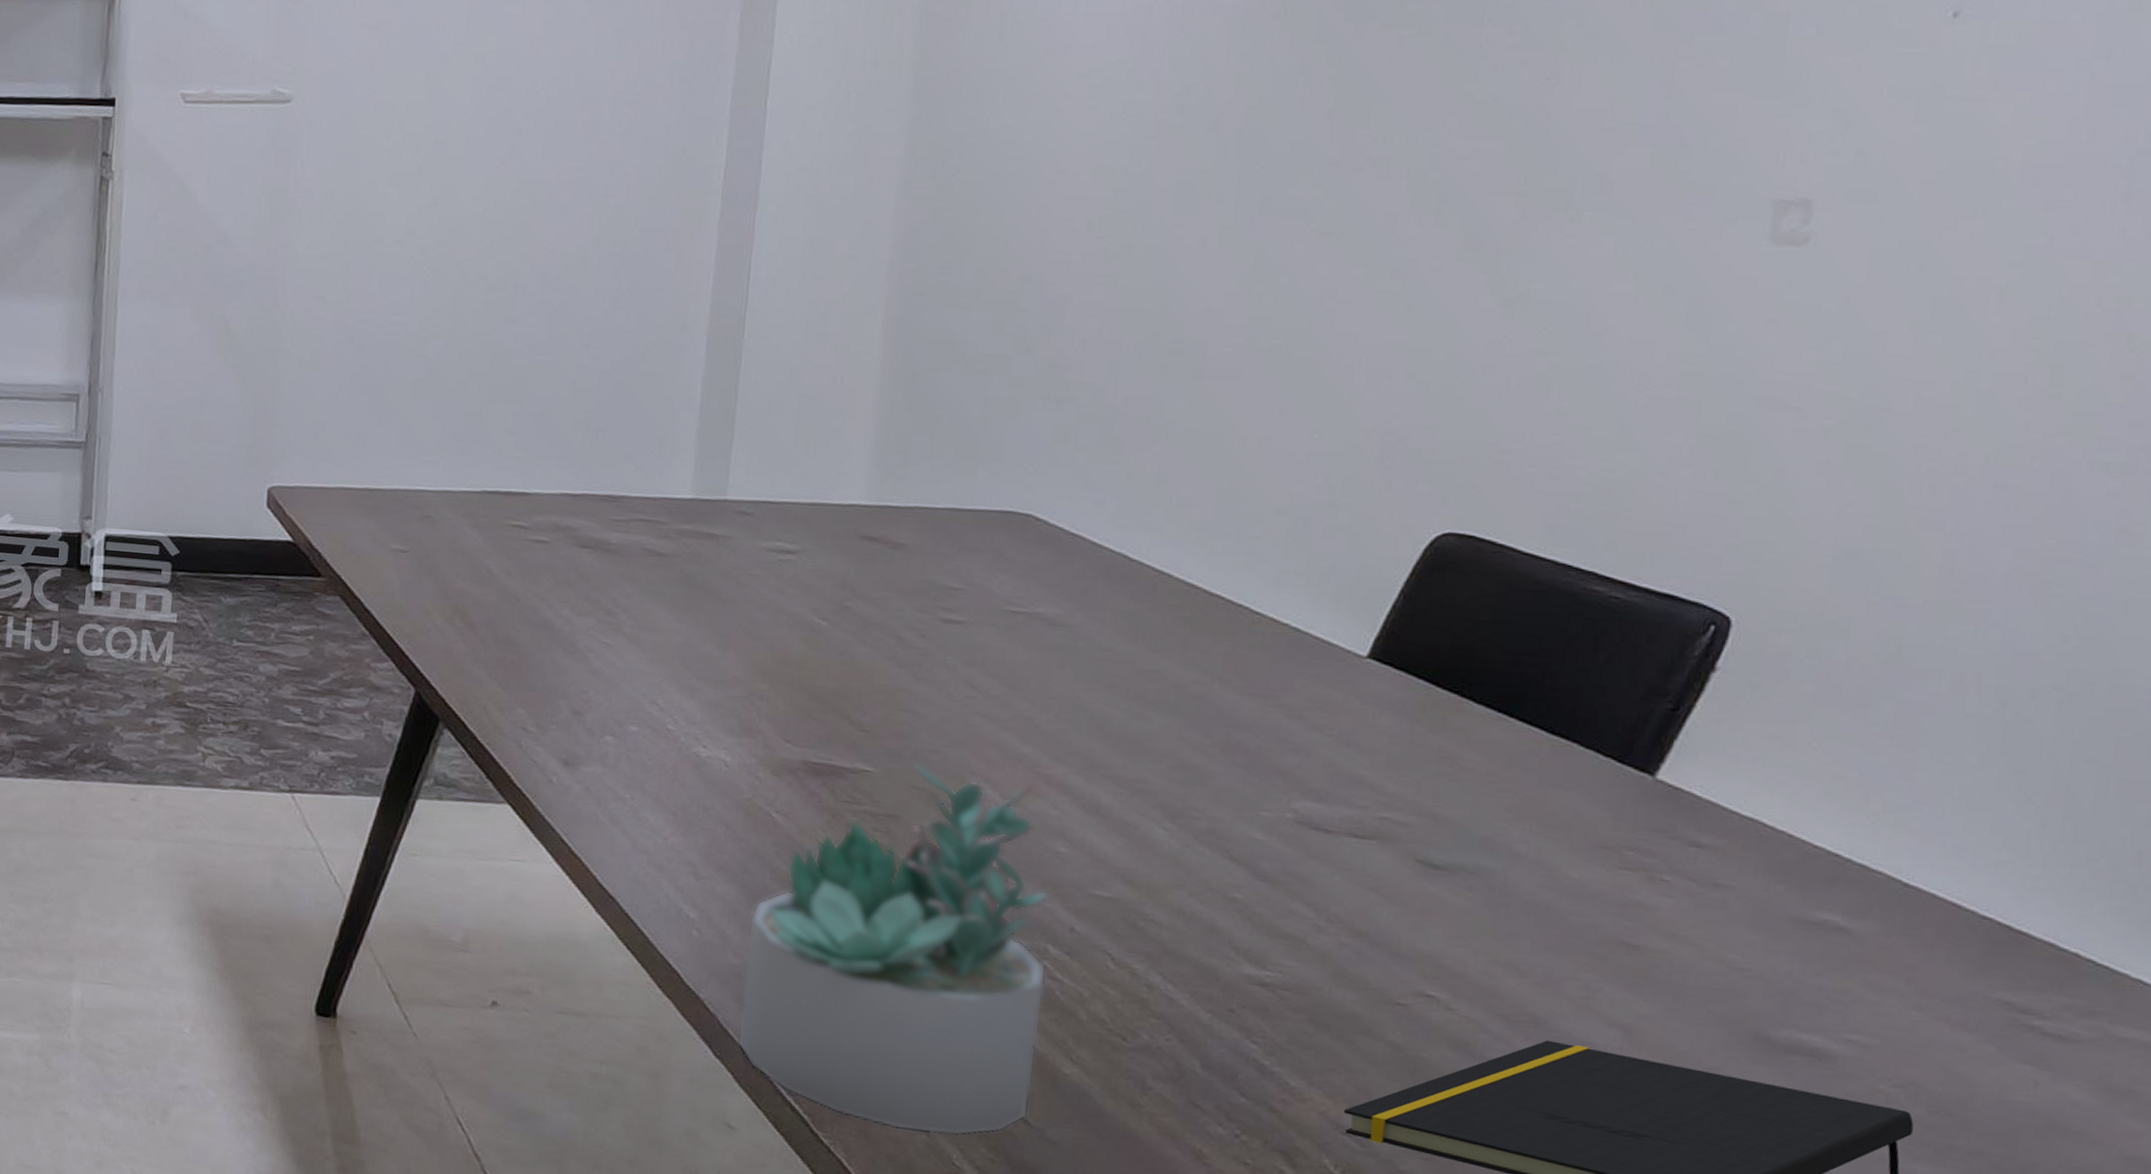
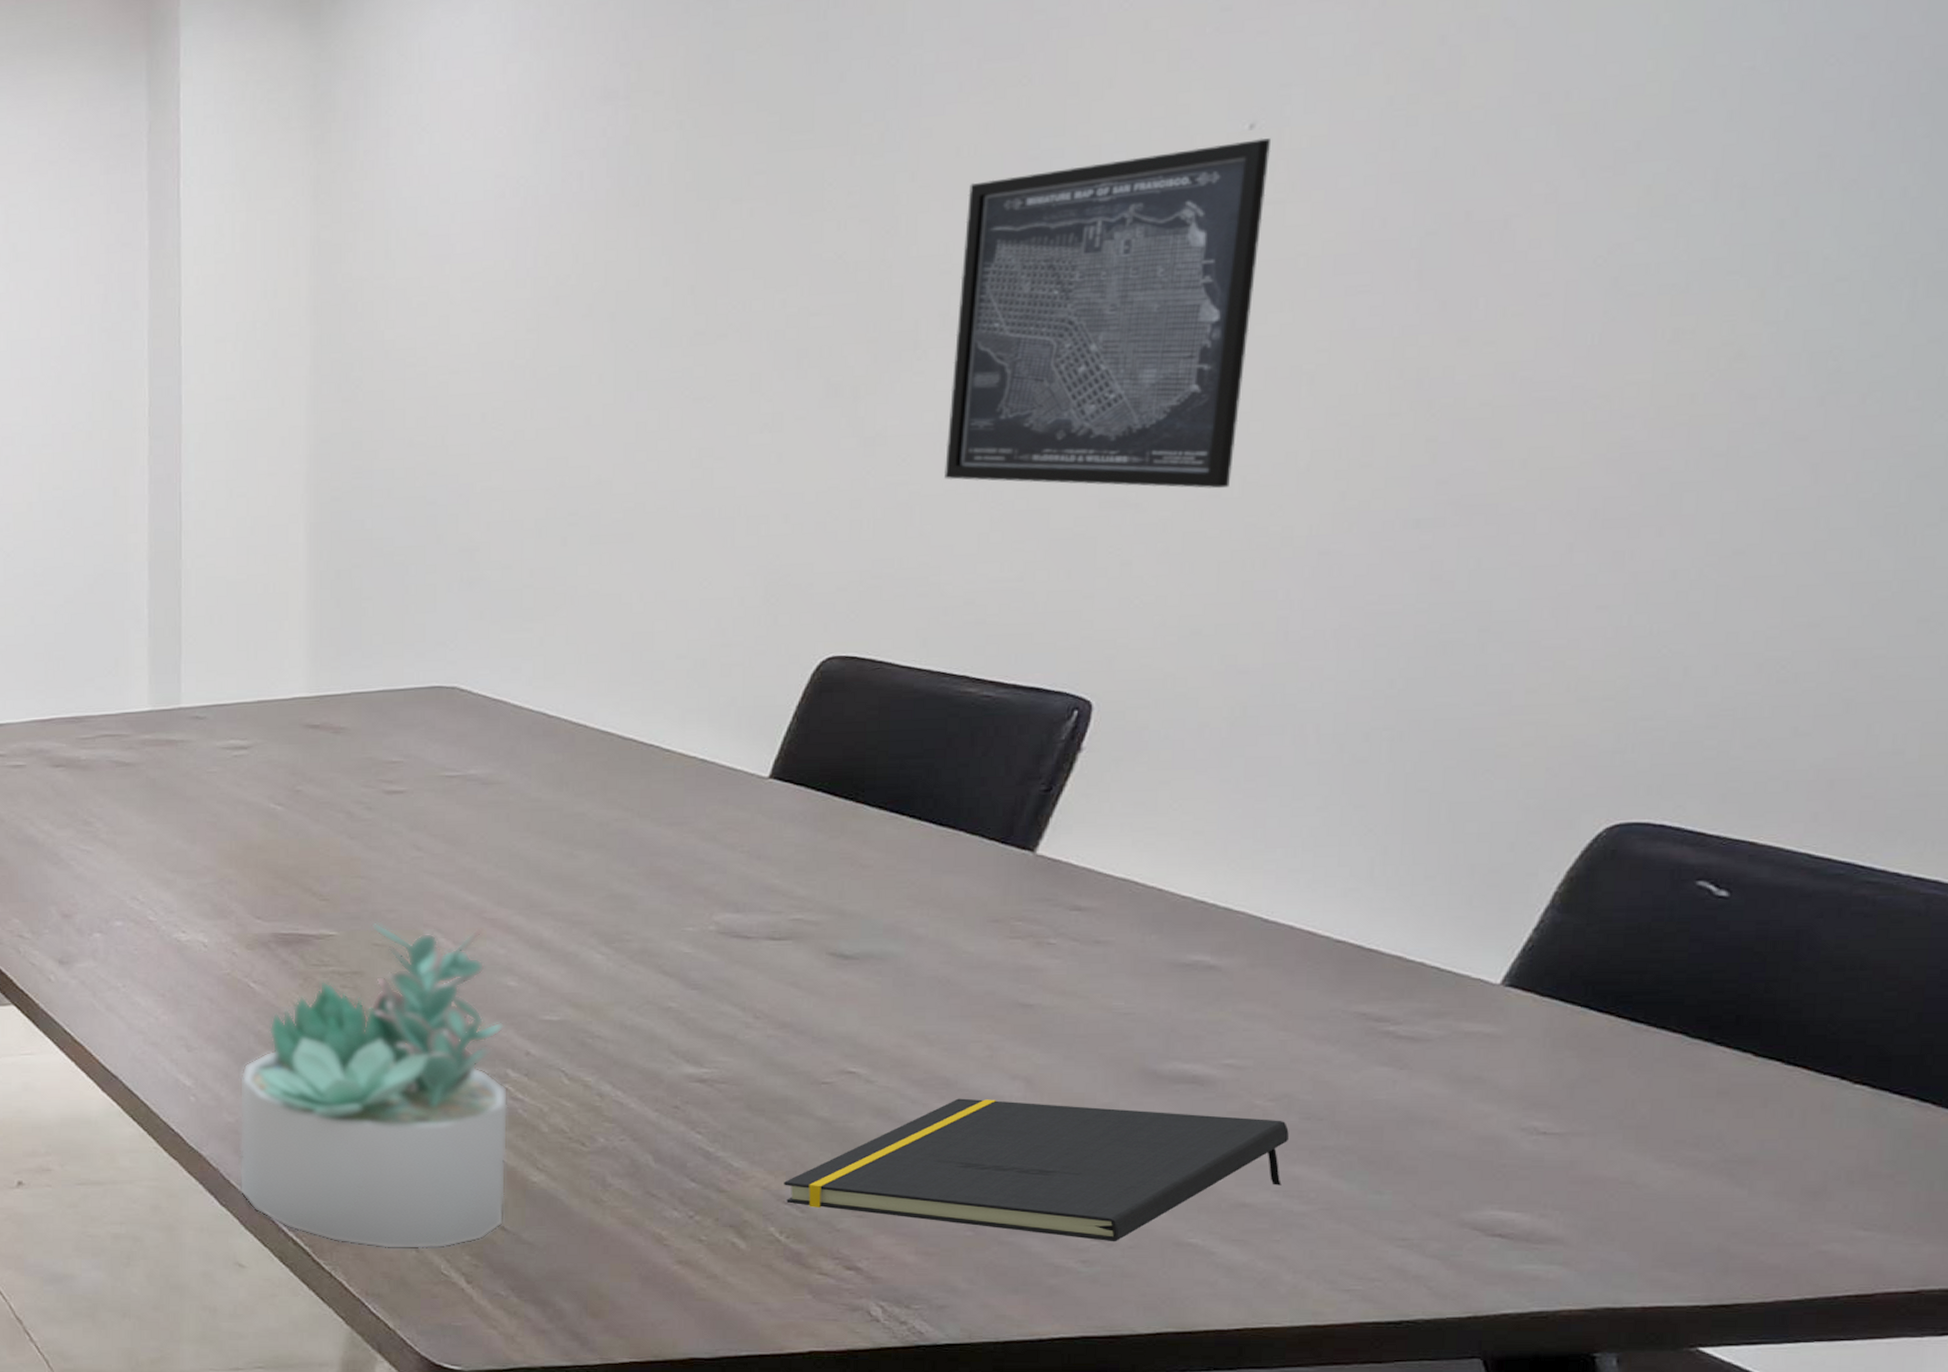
wall art: none [1588,28,1977,402] -> present [944,138,1272,489]

